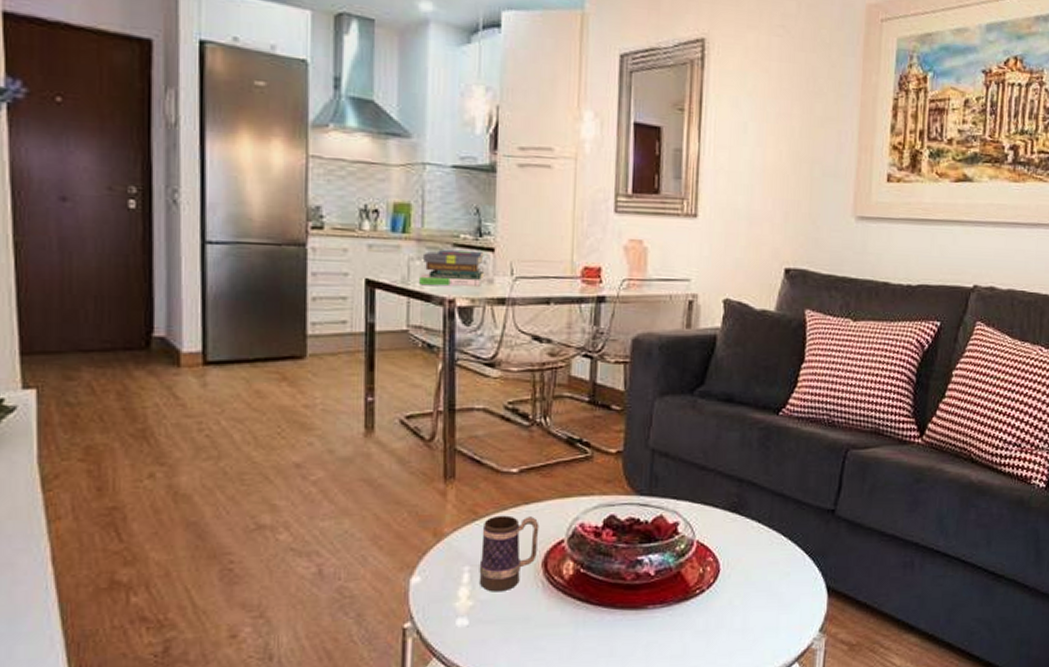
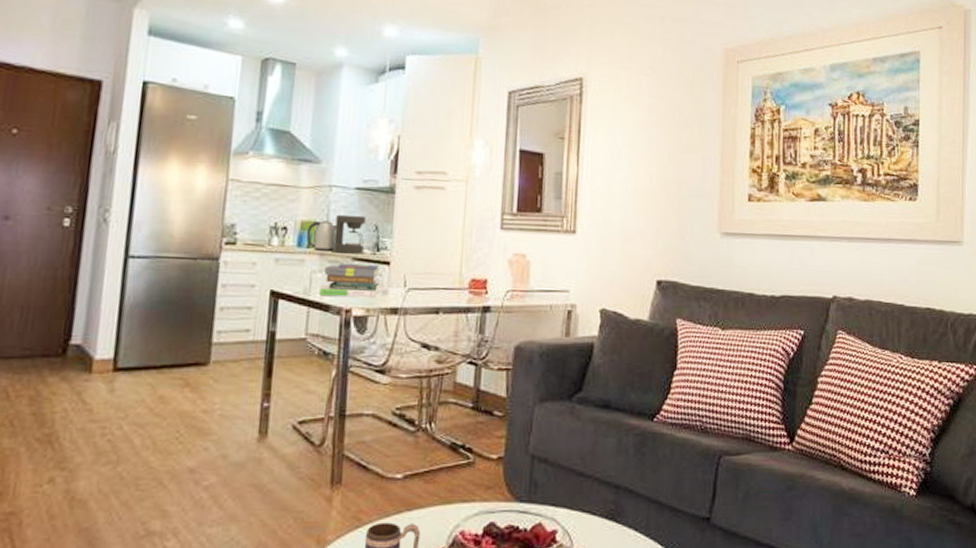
kettle: none [400,202,434,238] -> present [306,220,337,253]
coffee maker: none [431,195,466,240] -> present [333,214,366,254]

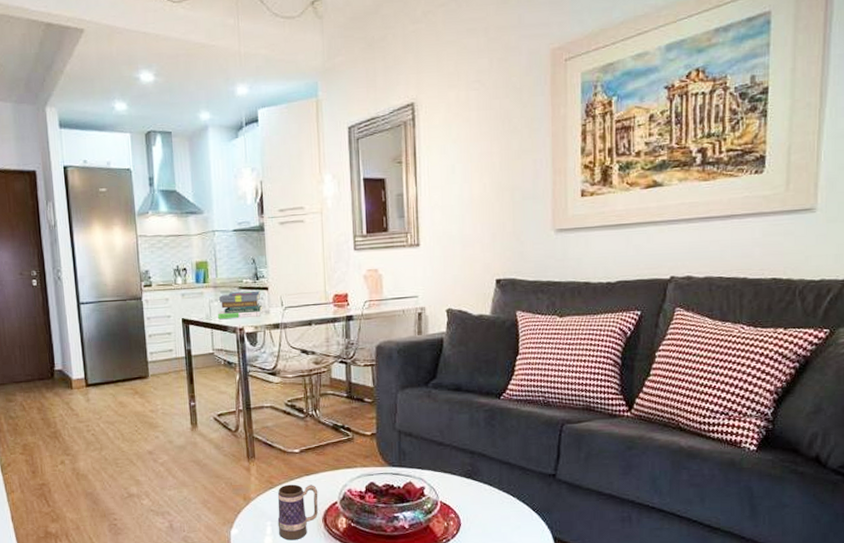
kettle: present [306,220,337,253] -> none [201,259,224,285]
coffee maker: present [333,214,366,254] -> none [222,252,247,285]

